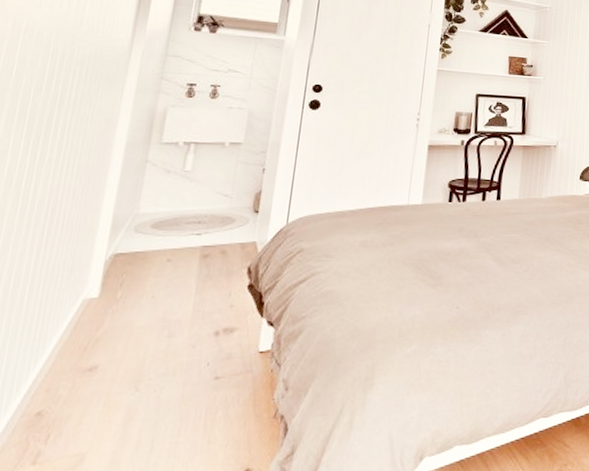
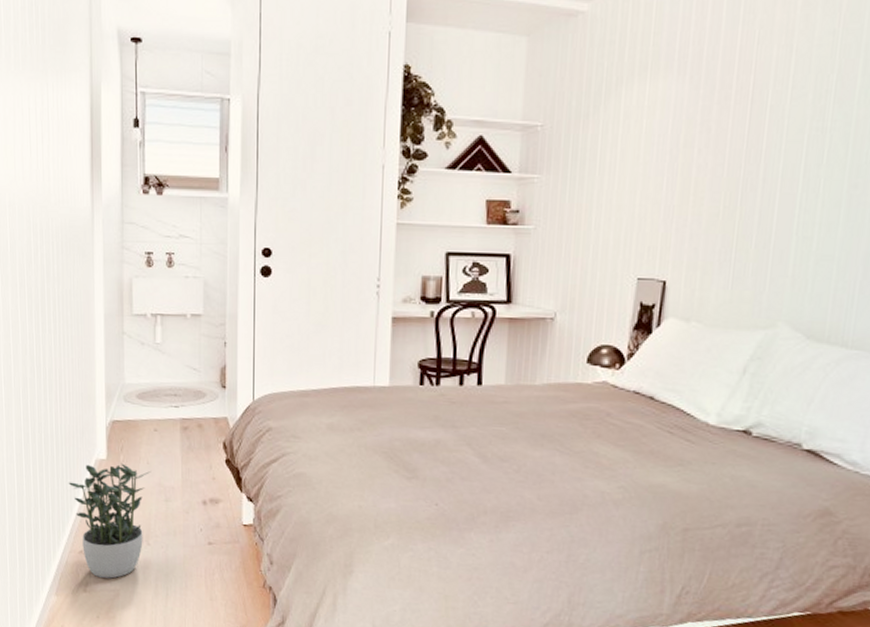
potted plant: none [37,300,156,442] -> present [68,463,152,579]

